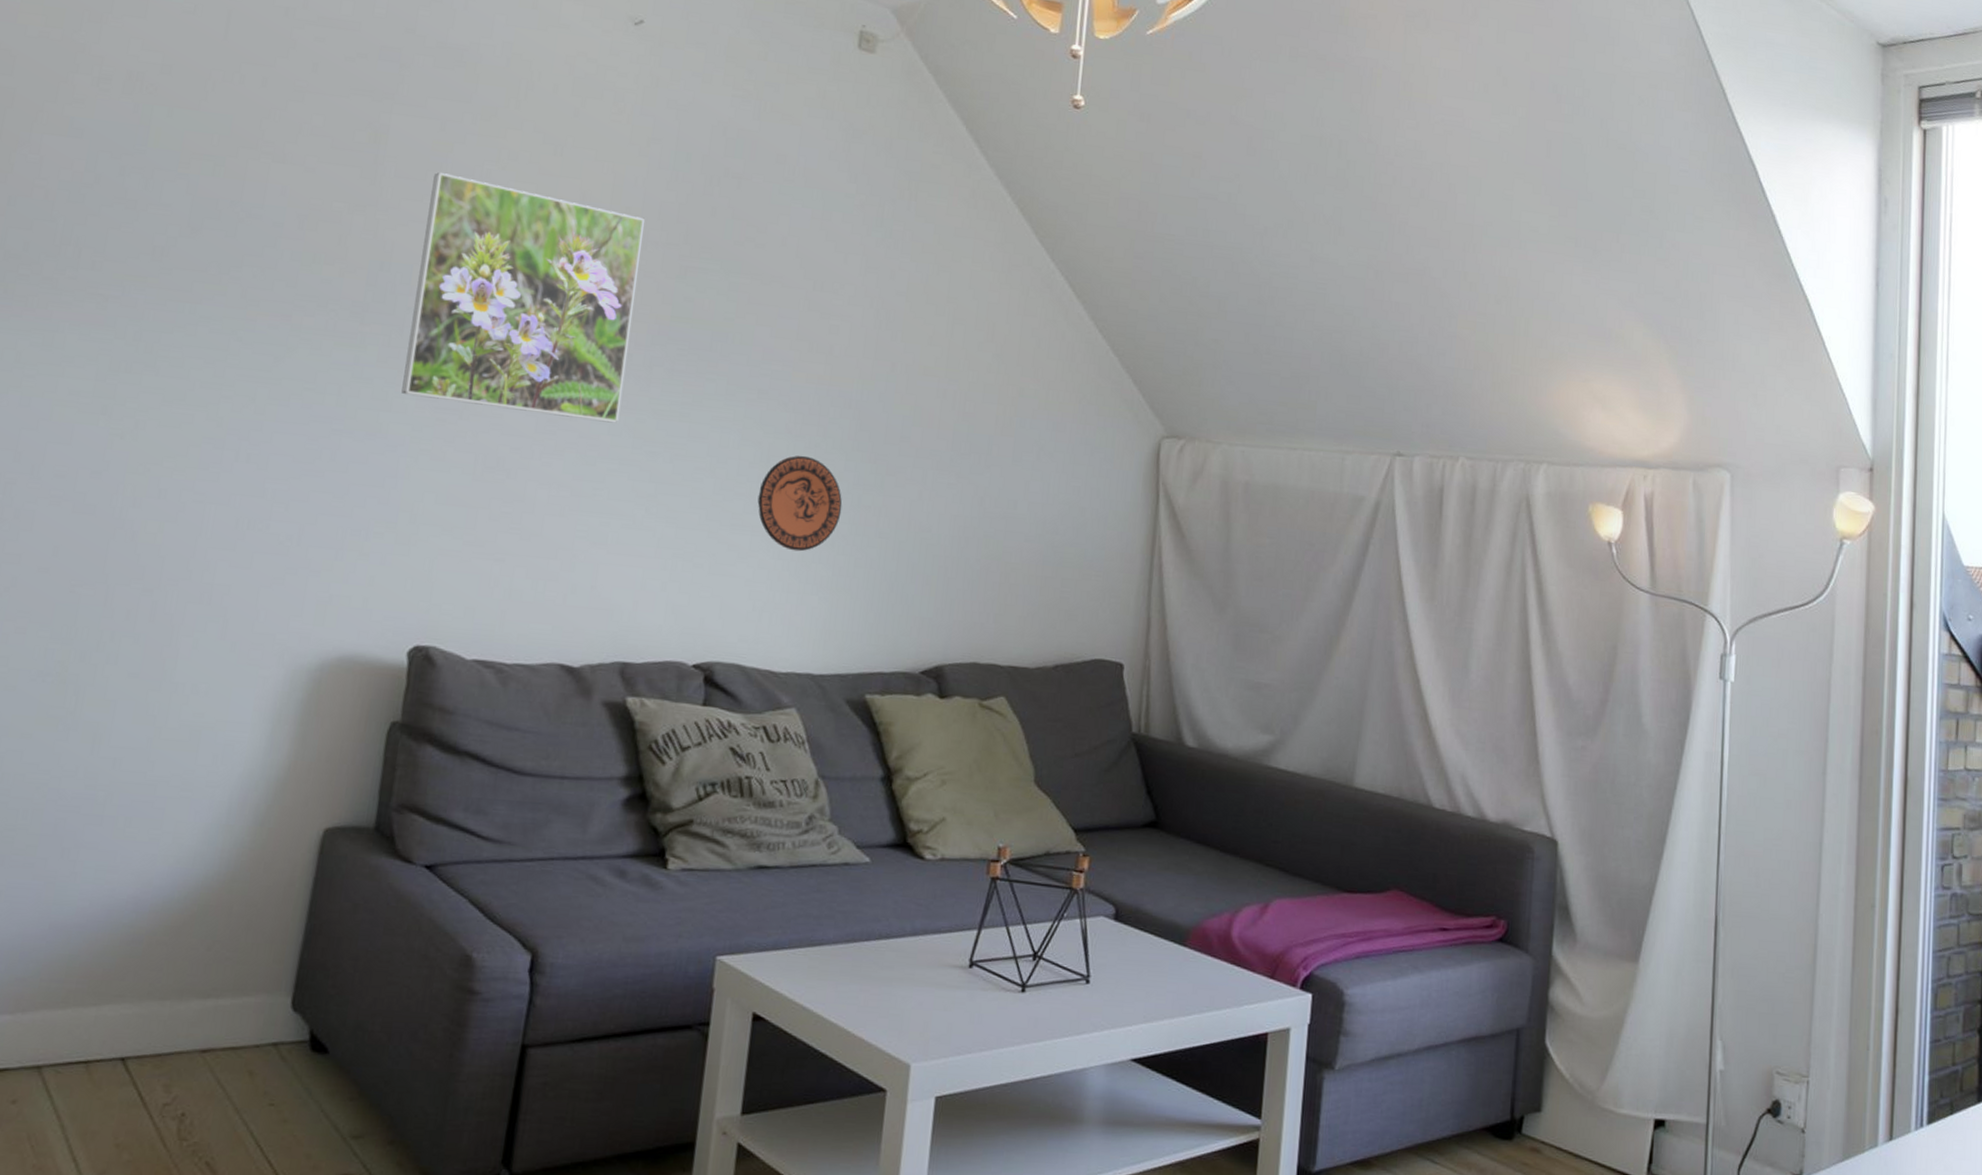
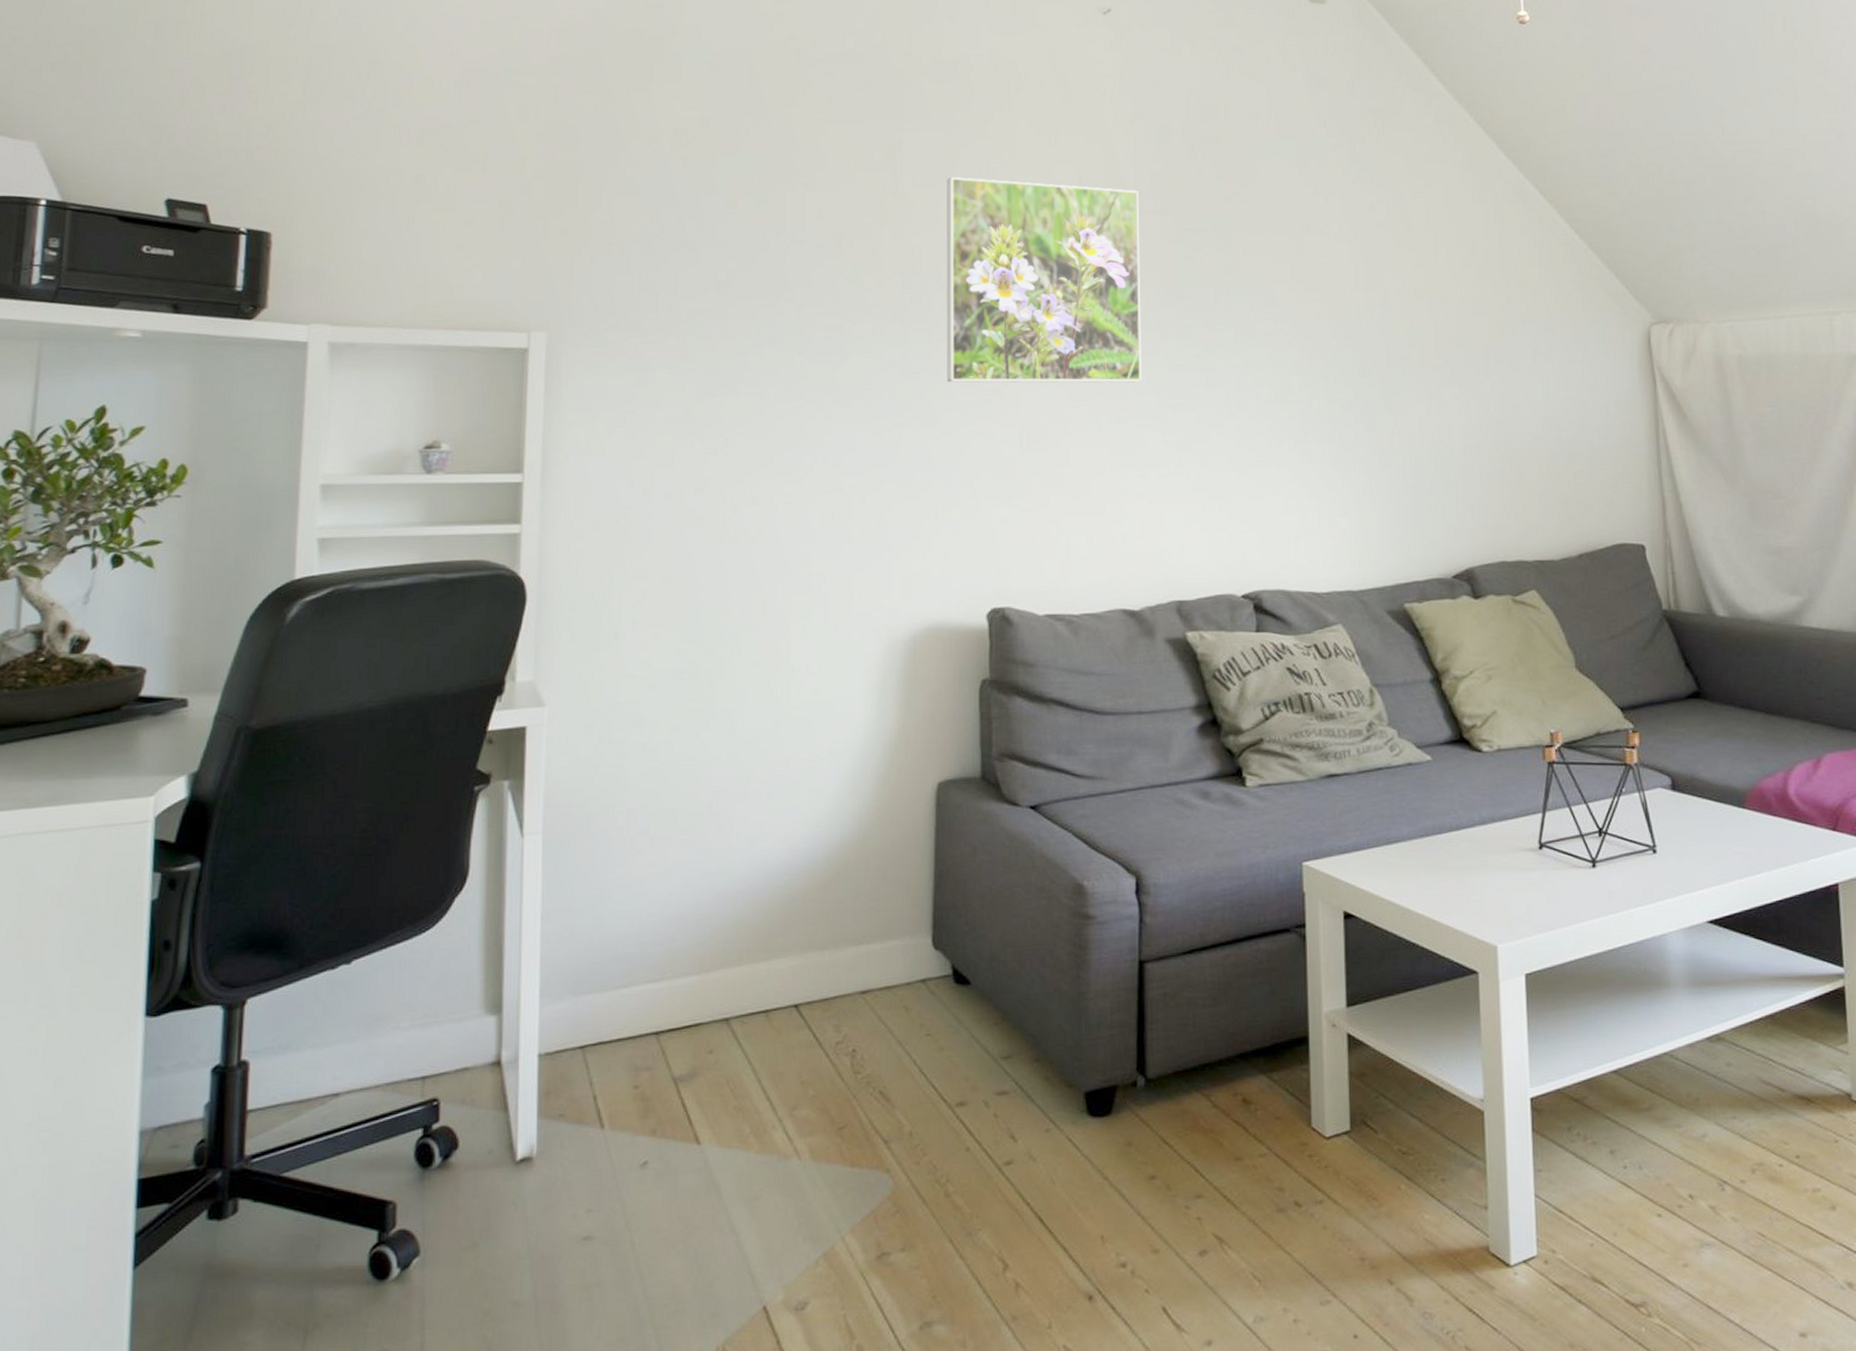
decorative plate: present [757,455,842,552] -> none [1278,388,1357,478]

